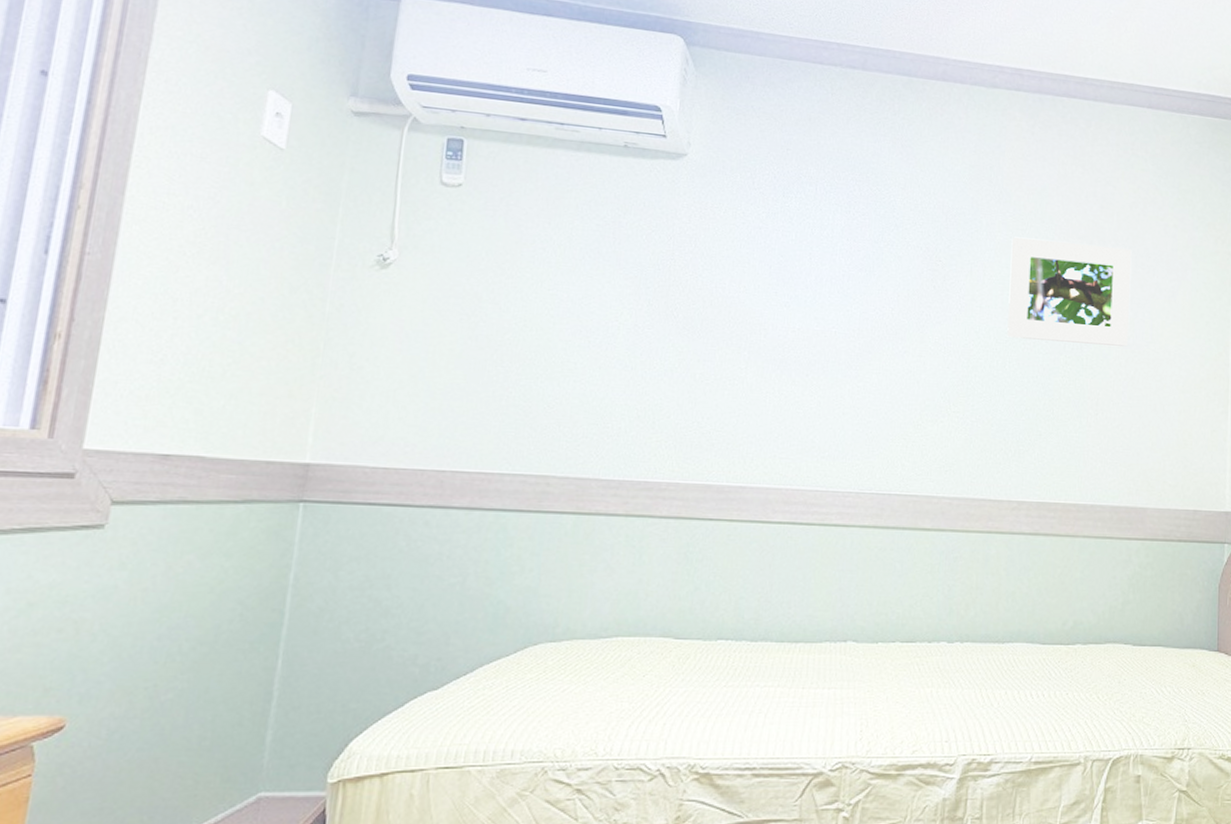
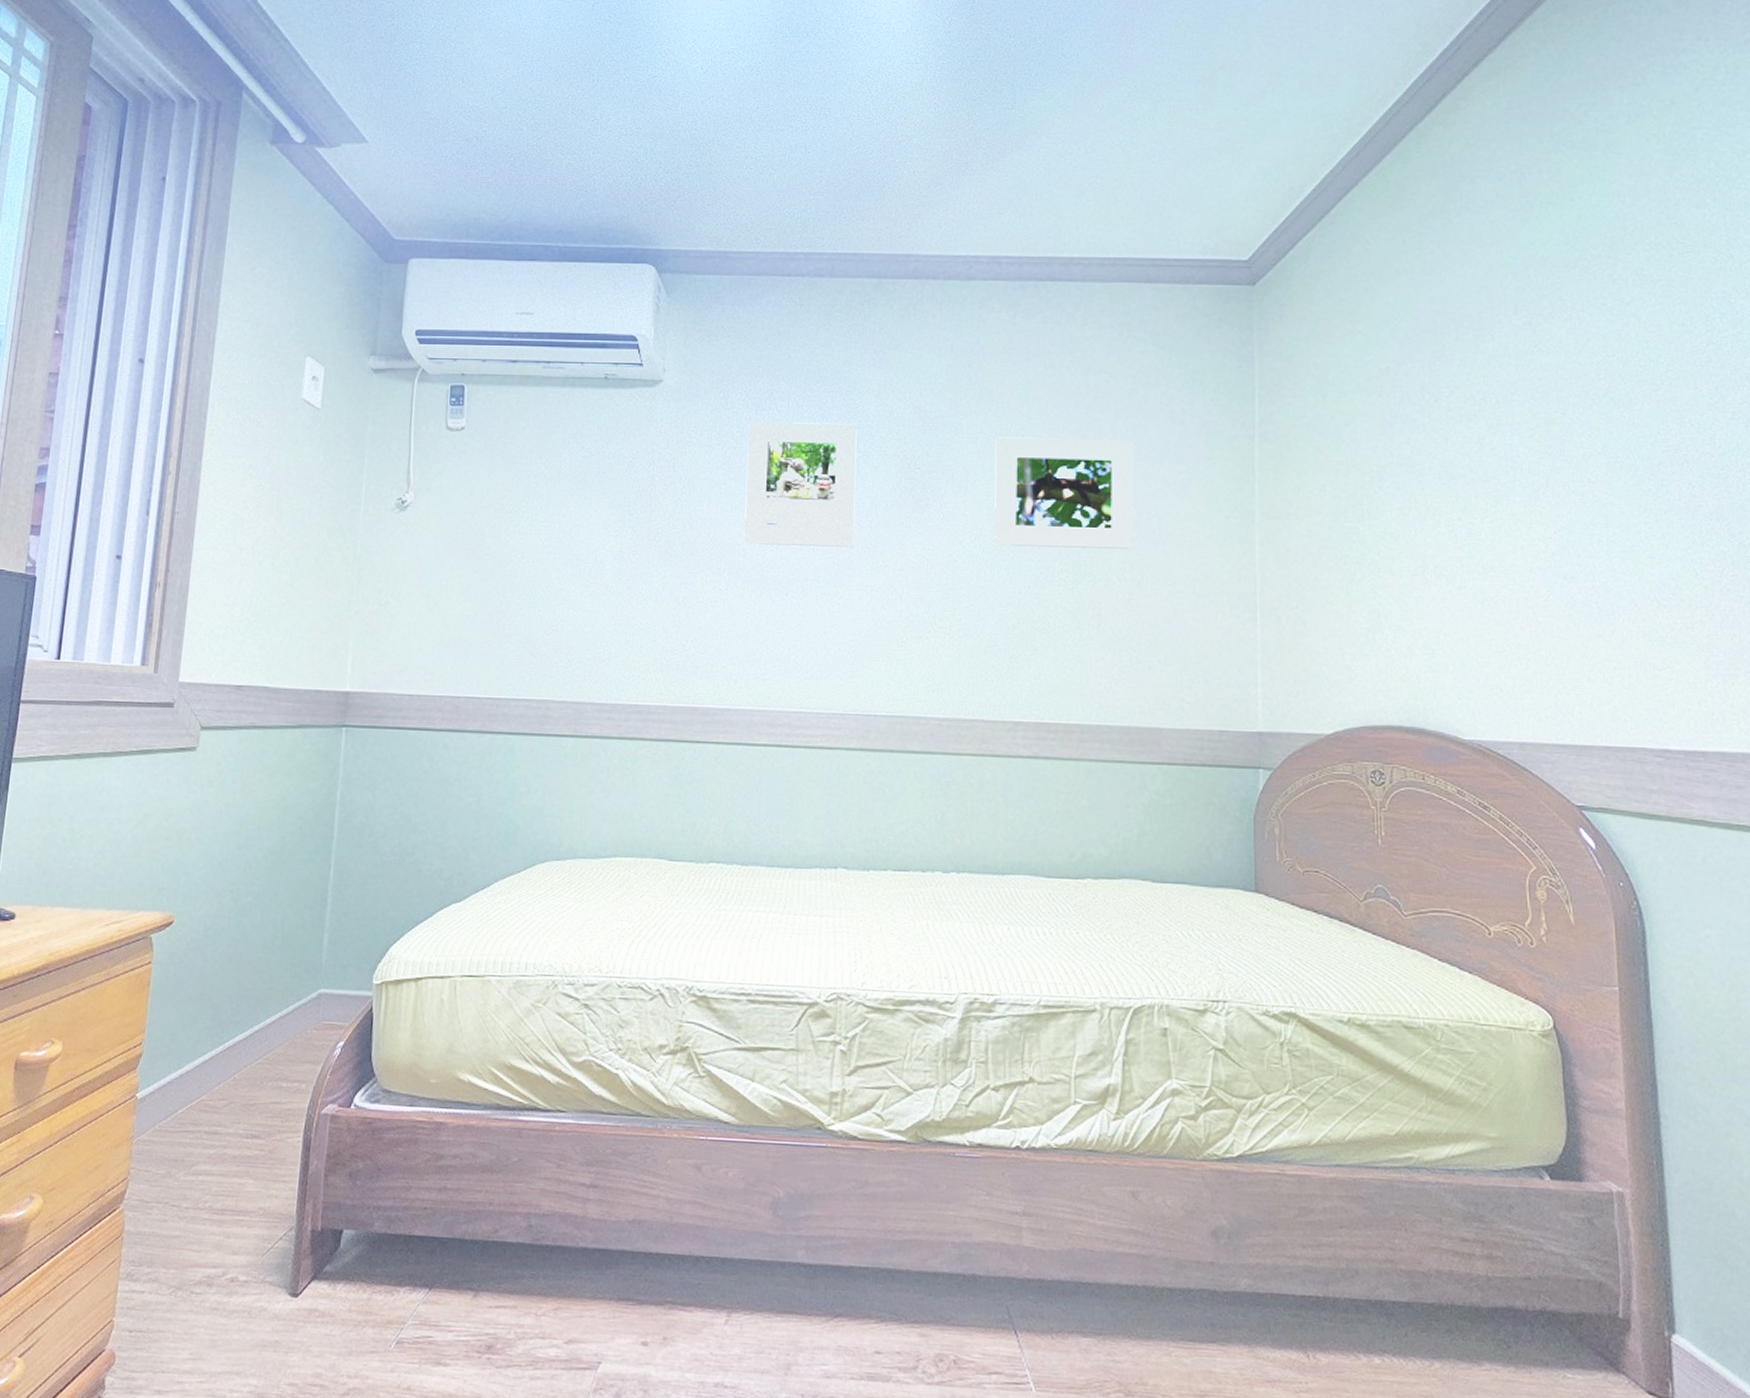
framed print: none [766,203,883,332] -> present [744,421,857,547]

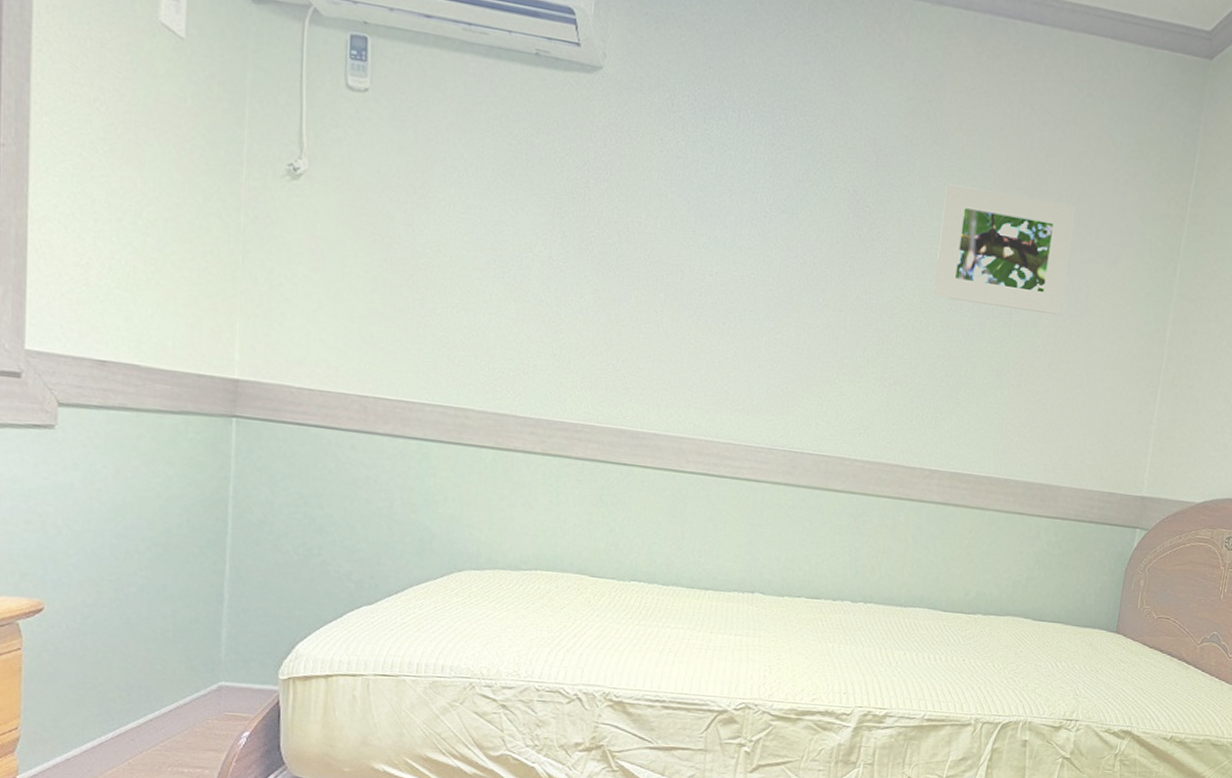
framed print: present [744,421,857,547] -> none [683,130,810,282]

